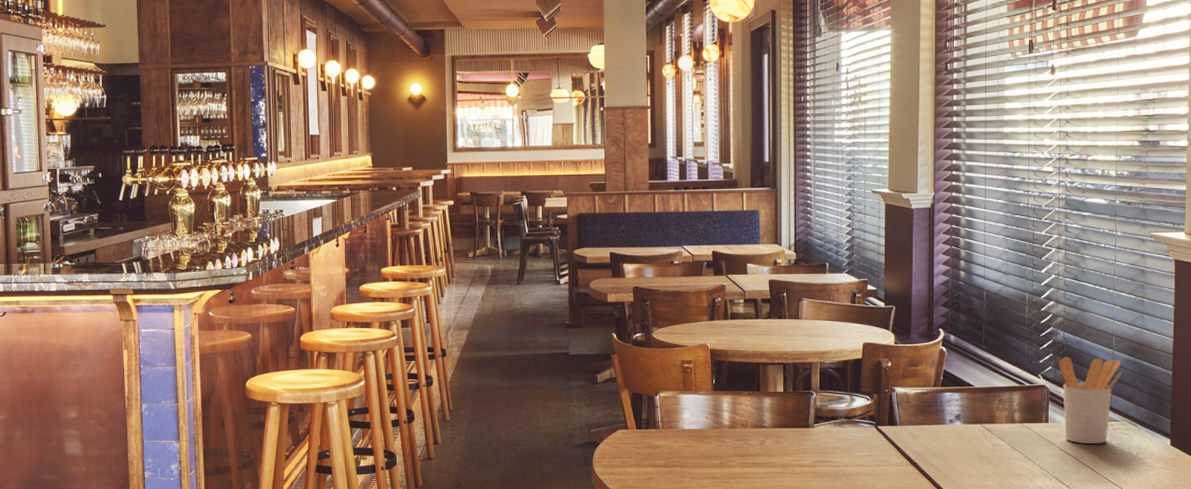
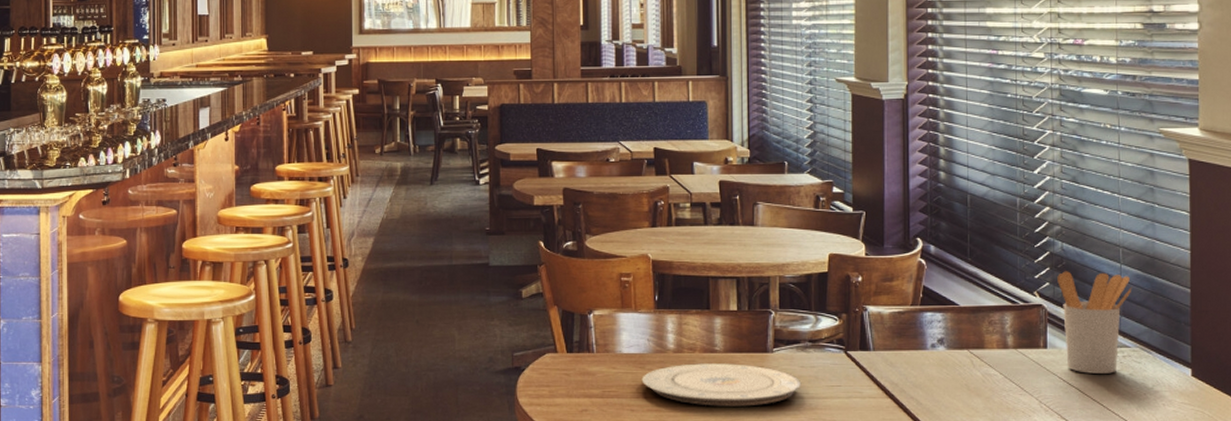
plate: none [700,437,838,474] -> present [641,363,802,407]

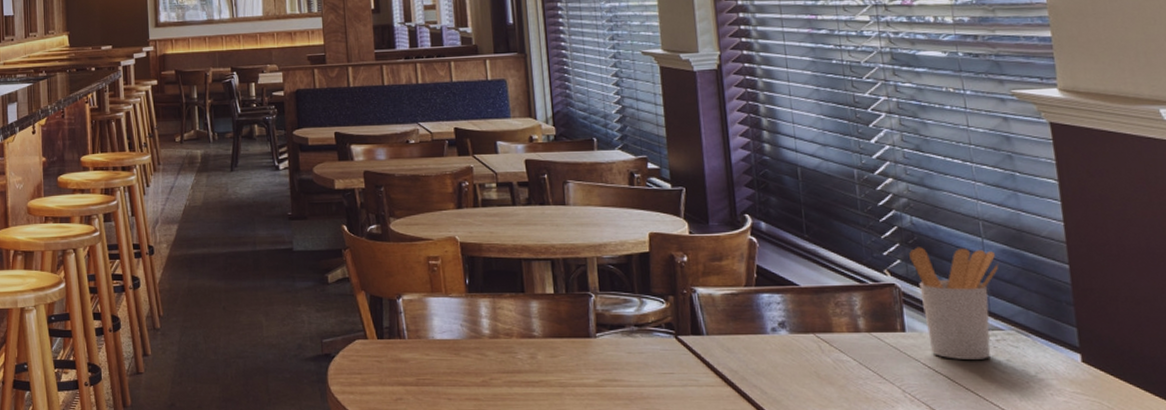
plate: present [641,363,802,407] -> none [457,350,630,395]

